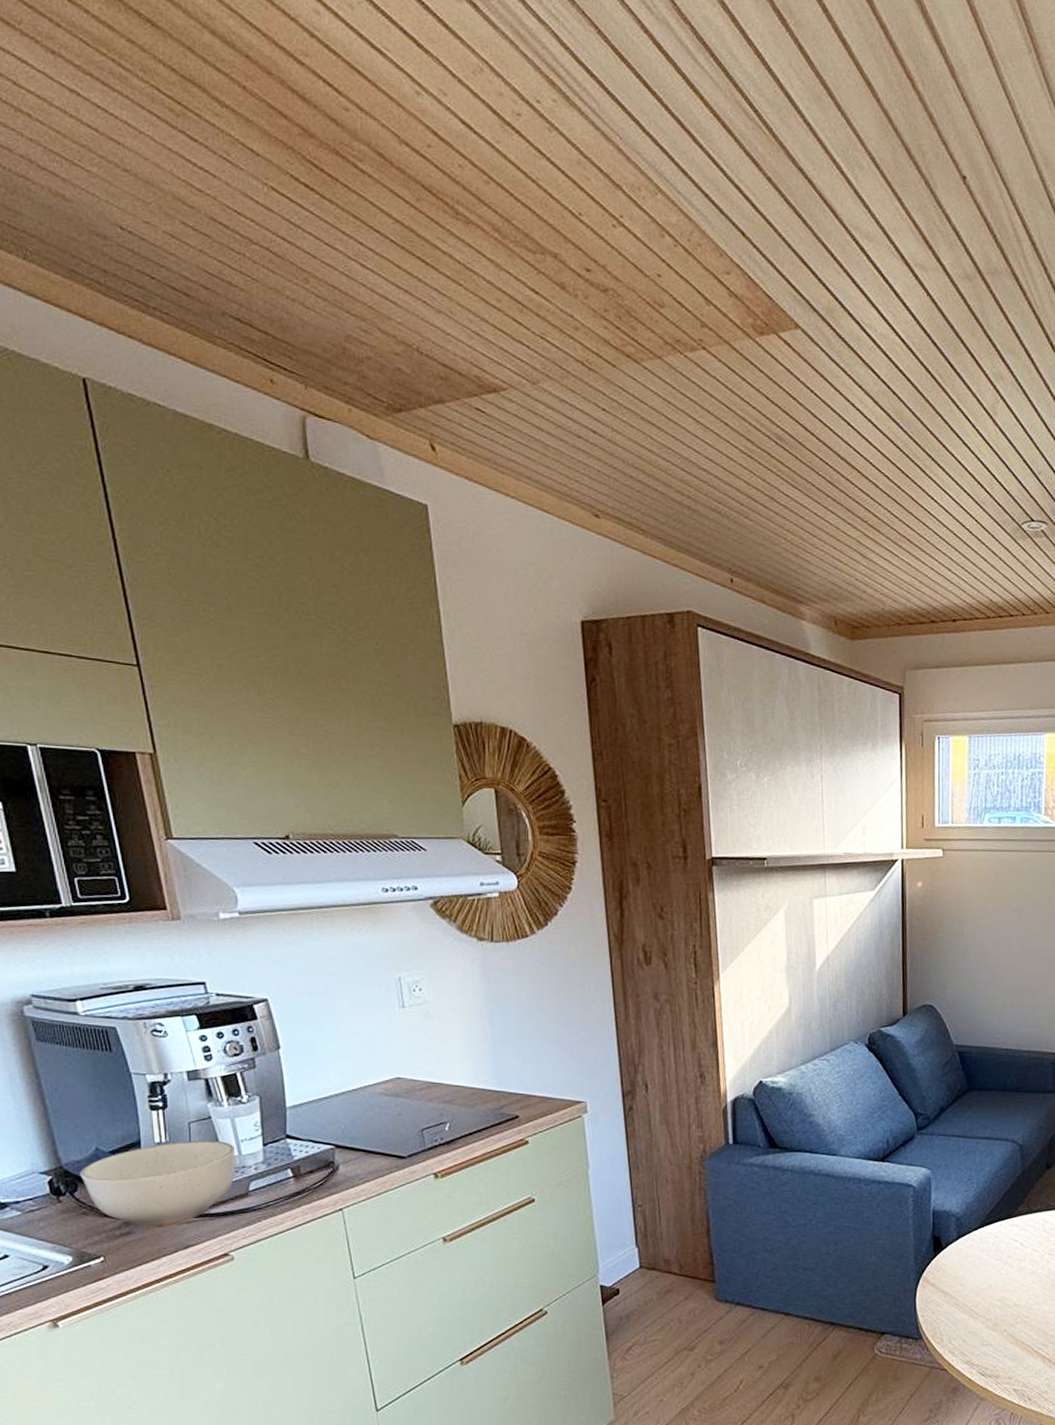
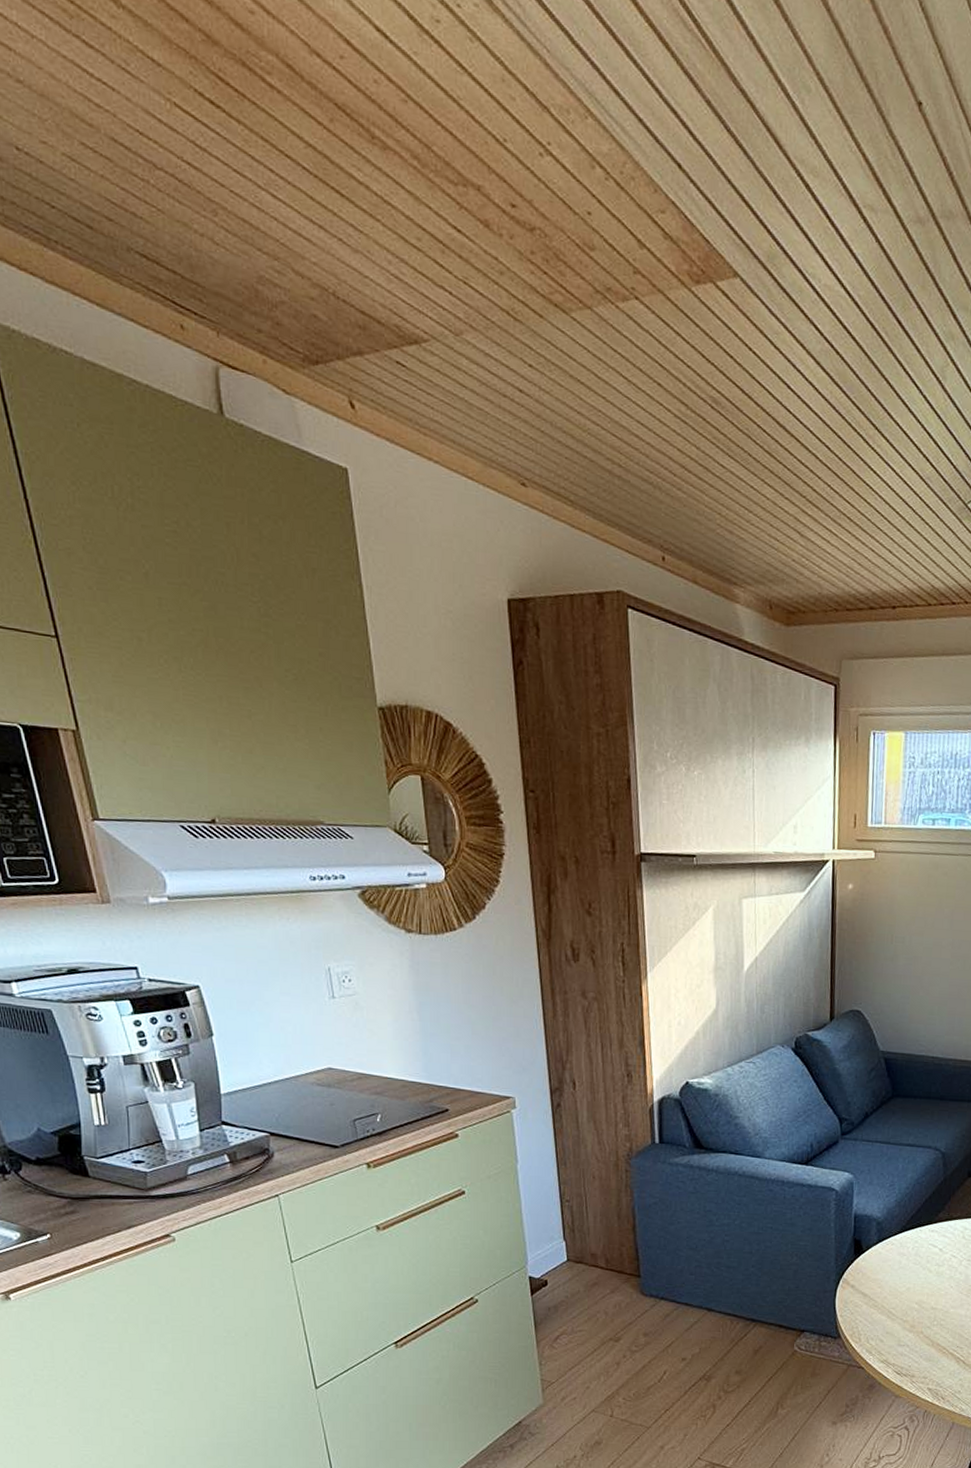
bowl: present [80,1140,236,1227] -> none [23,1124,173,1207]

